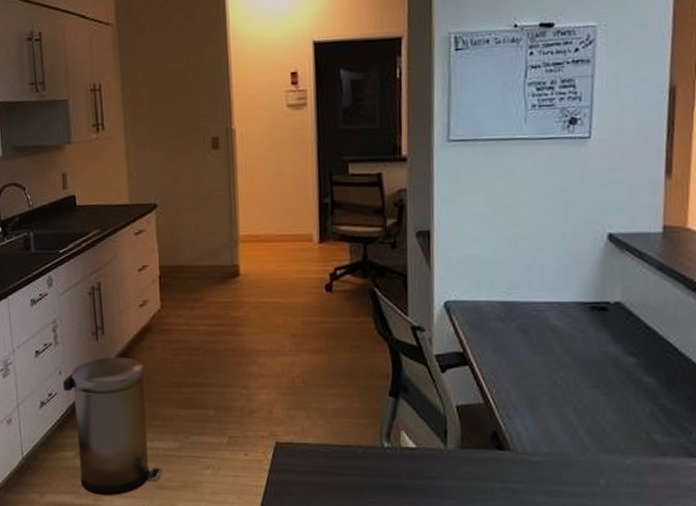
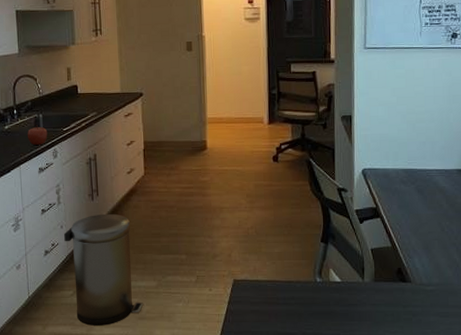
fruit: none [15,246,41,272] -> present [27,125,48,146]

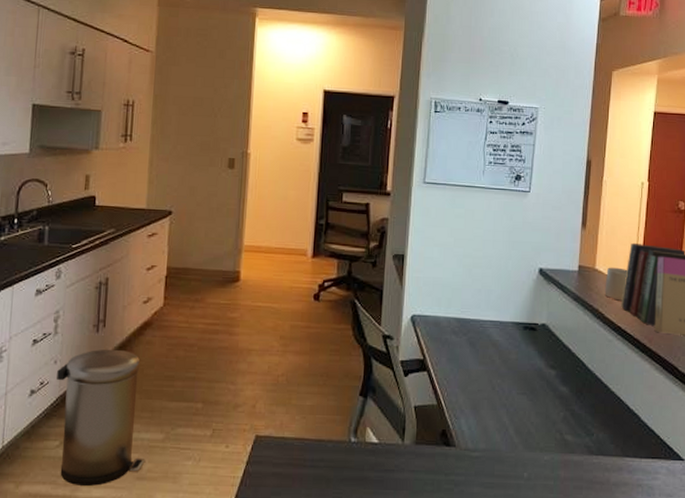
fruit: present [27,125,48,146] -> none [26,239,53,263]

